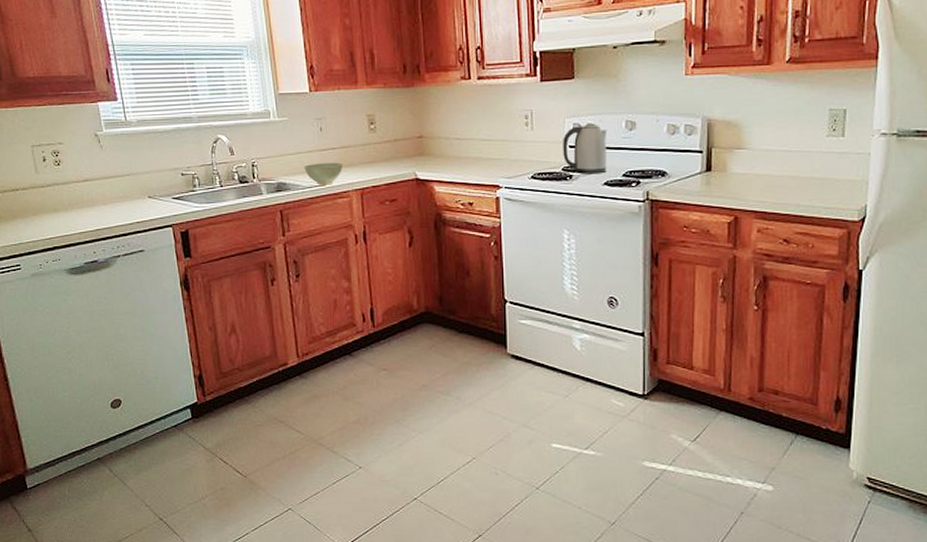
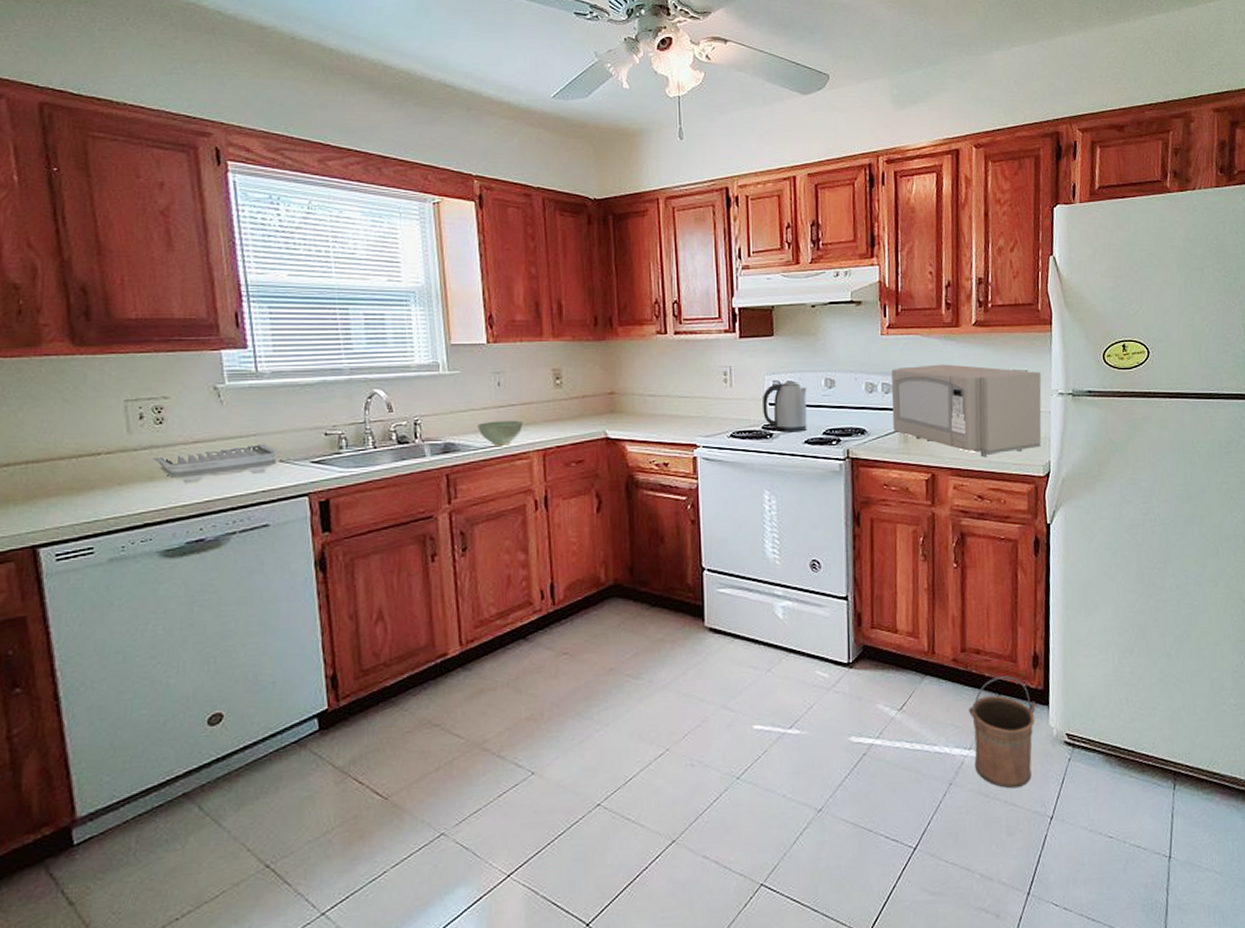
dish rack: none [55,181,148,215] -> present [152,443,280,484]
microwave: none [694,104,861,201] -> present [891,364,1042,458]
bucket: none [764,417,836,524] -> present [969,676,1036,789]

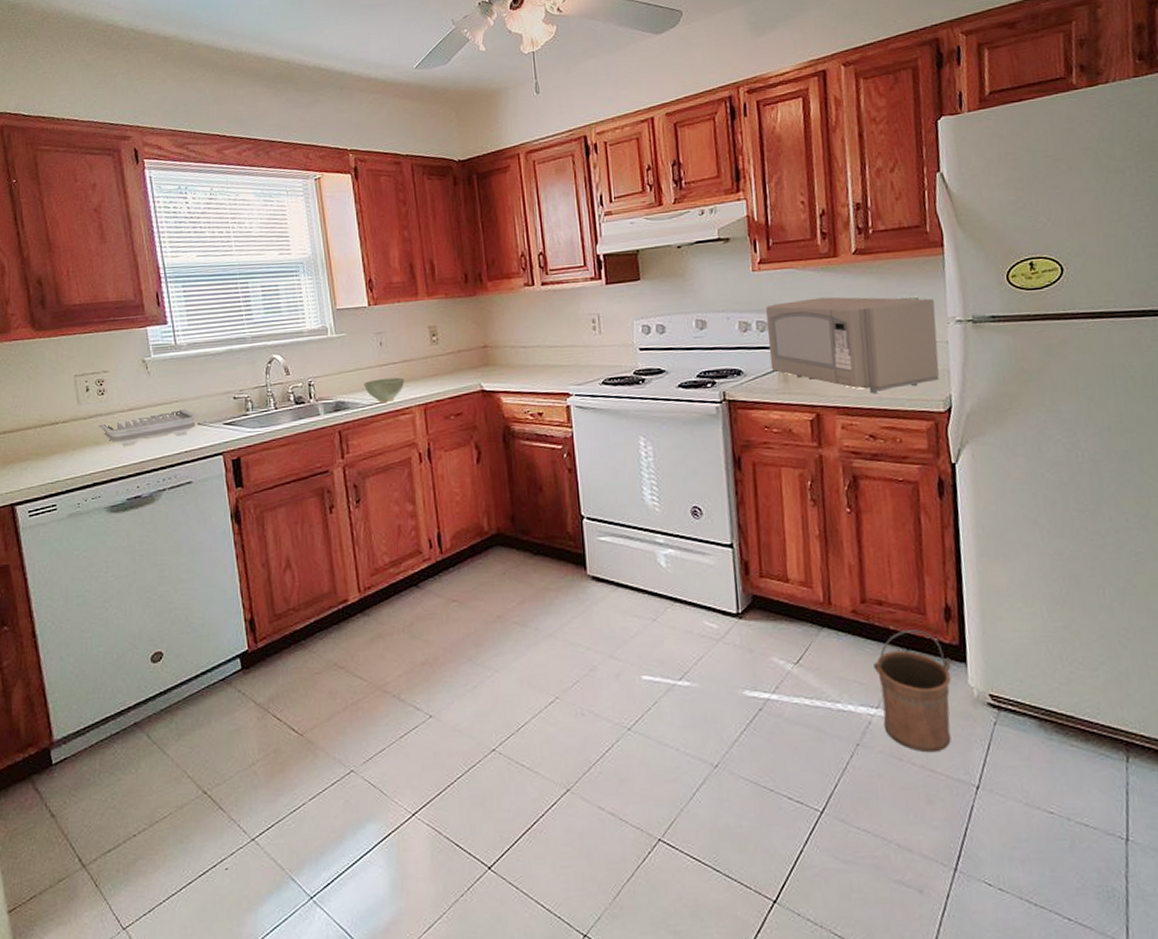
kettle: present [763,380,807,433] -> none [632,324,680,377]

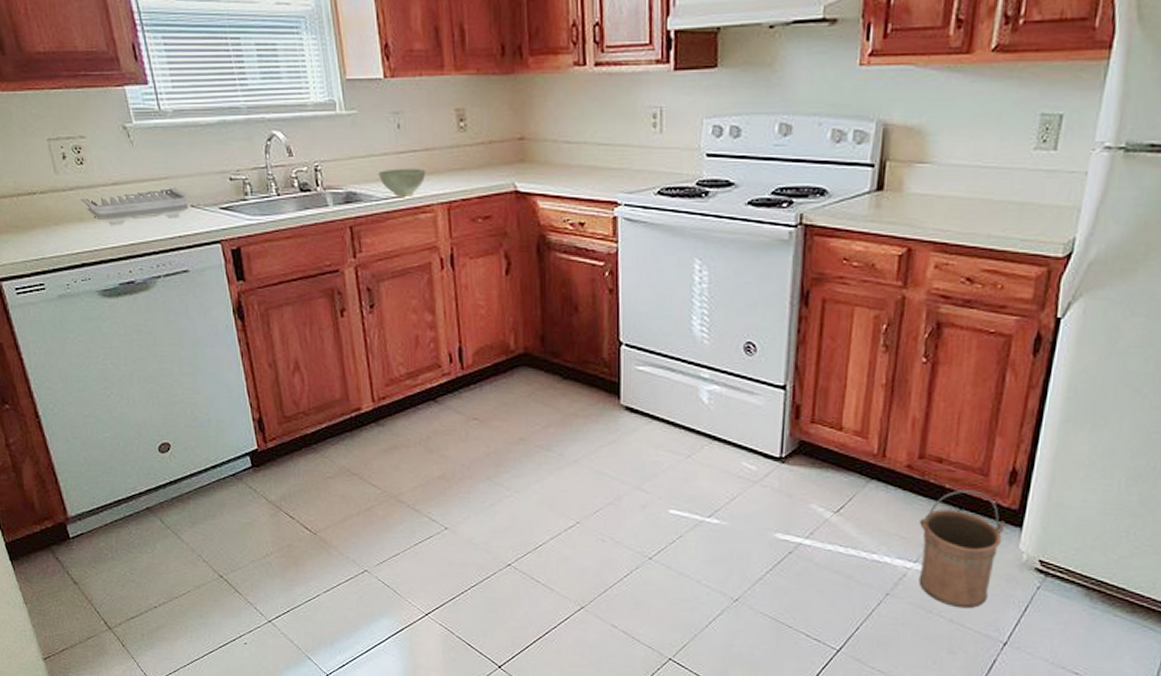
microwave: present [766,297,939,395] -> none [862,105,1082,230]

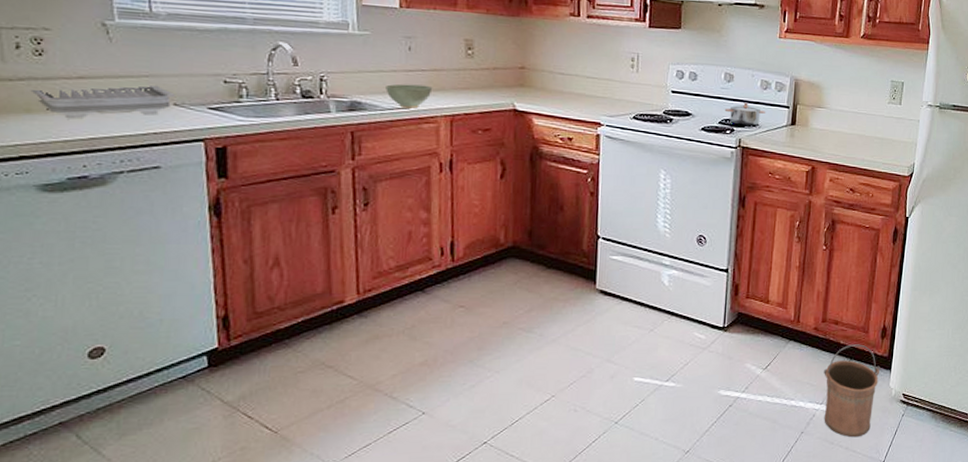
cooking pot: none [779,162,840,196] -> present [724,102,766,127]

